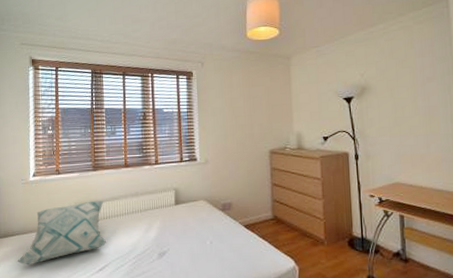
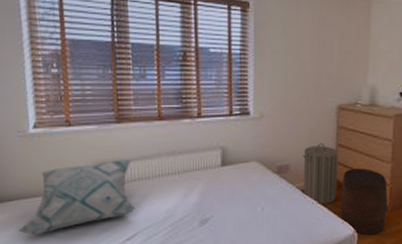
laundry hamper: none [242,183,276,238] -> present [302,143,338,204]
stool: none [279,205,324,269] -> present [340,168,388,236]

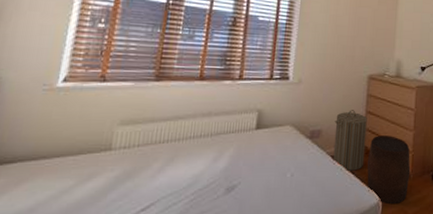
decorative pillow: present [19,160,136,235] -> none [11,119,164,206]

